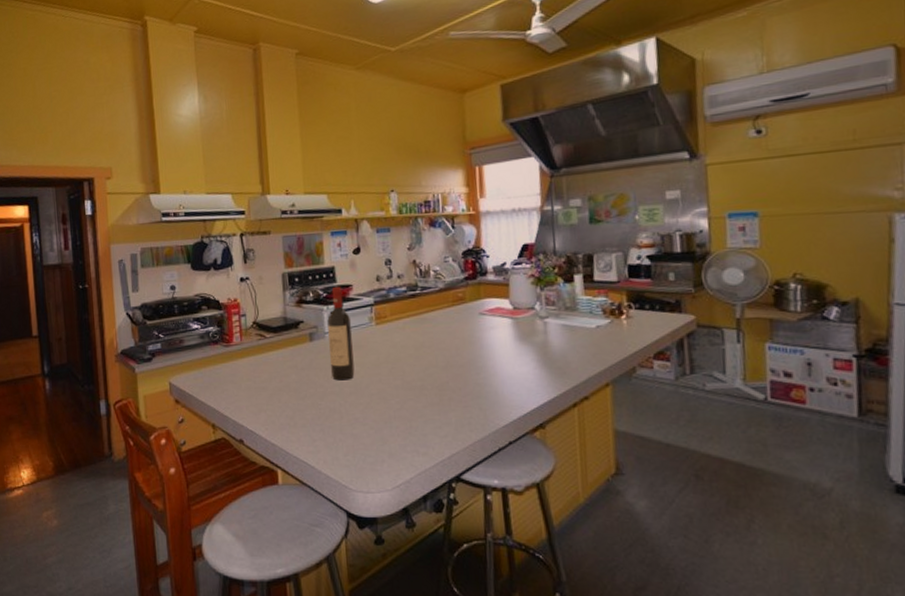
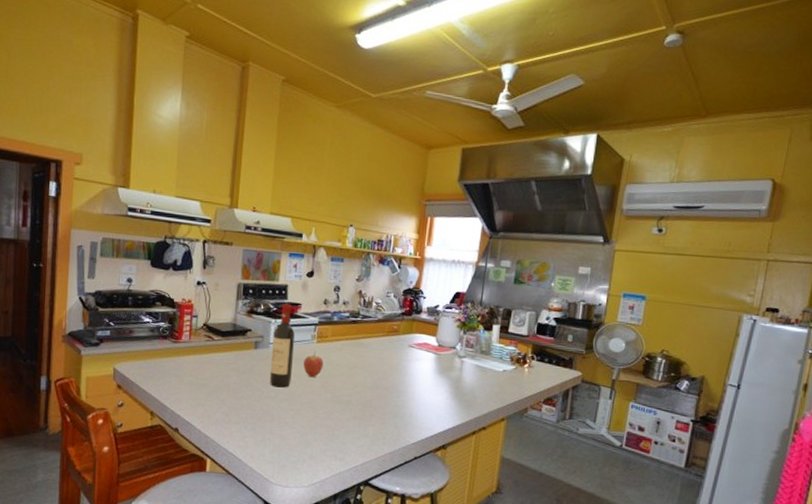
fruit: none [365,334,387,365] -> present [303,351,324,378]

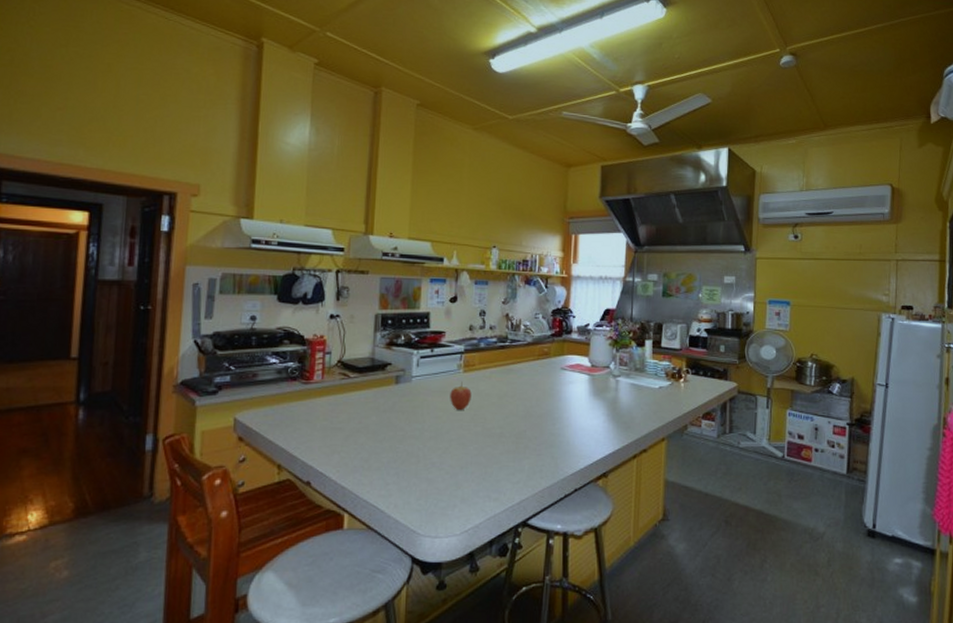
wine bottle: present [269,303,296,388] -> none [413,332,440,425]

